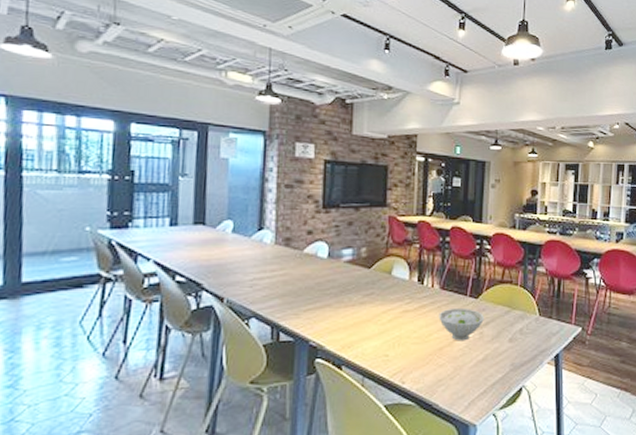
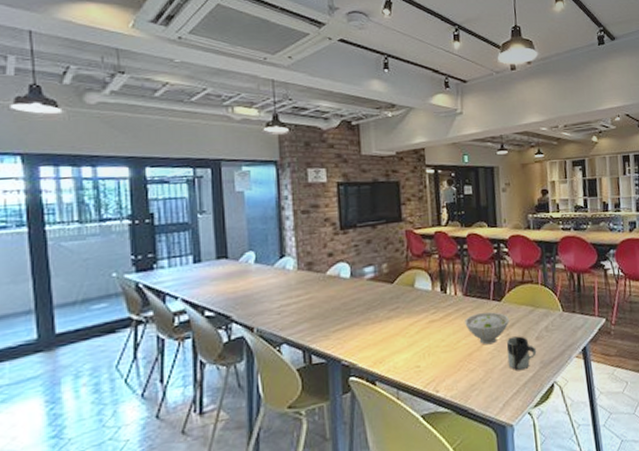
cup: none [478,336,509,371] -> present [506,336,537,371]

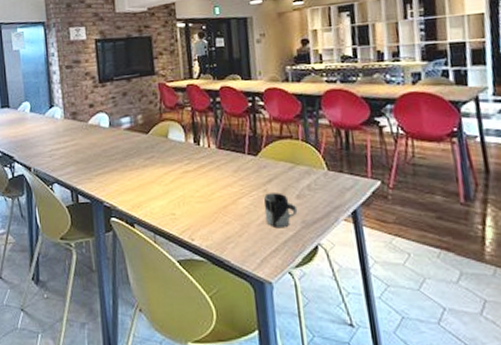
bowl: present [464,312,509,345] -> none [219,166,266,199]

